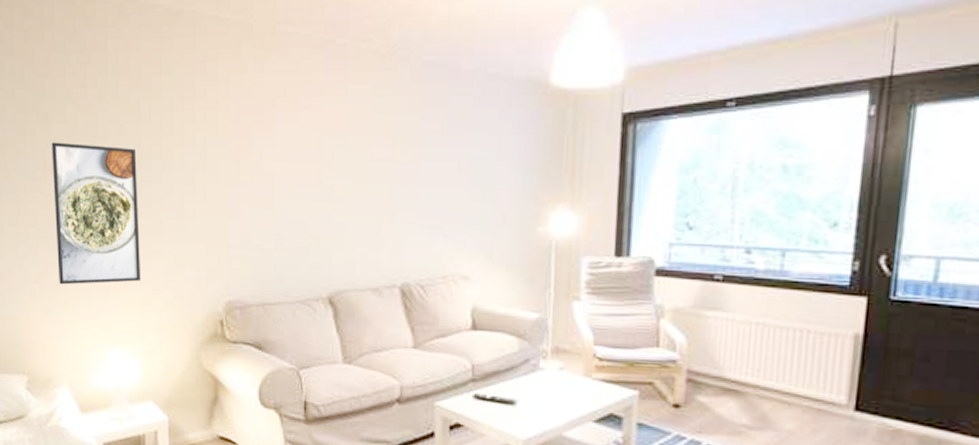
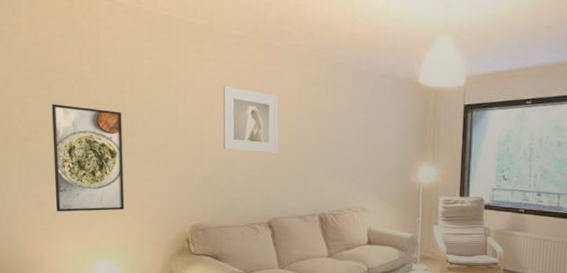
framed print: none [265,106,342,198] -> present [222,86,279,153]

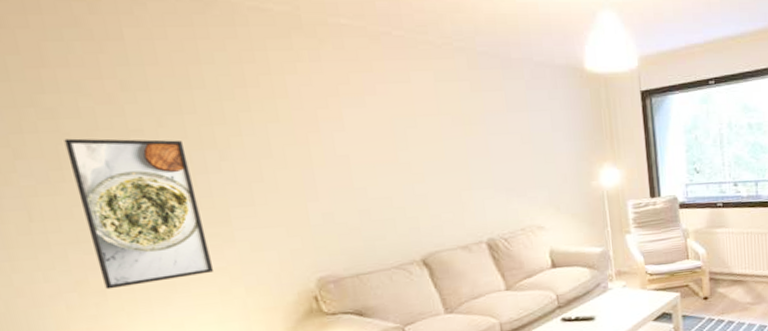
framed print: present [222,86,279,153] -> none [328,93,419,176]

